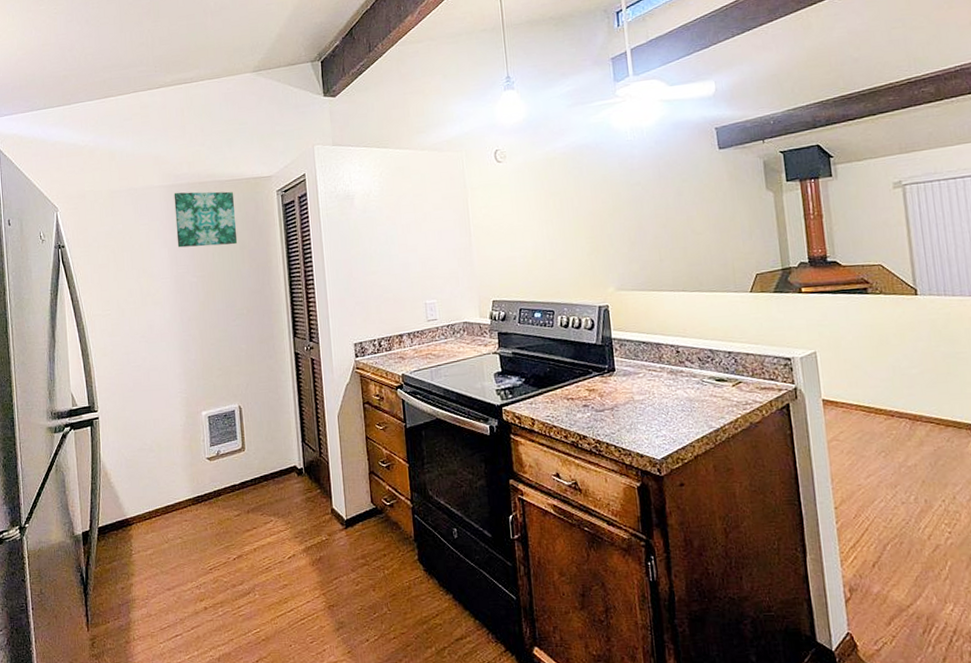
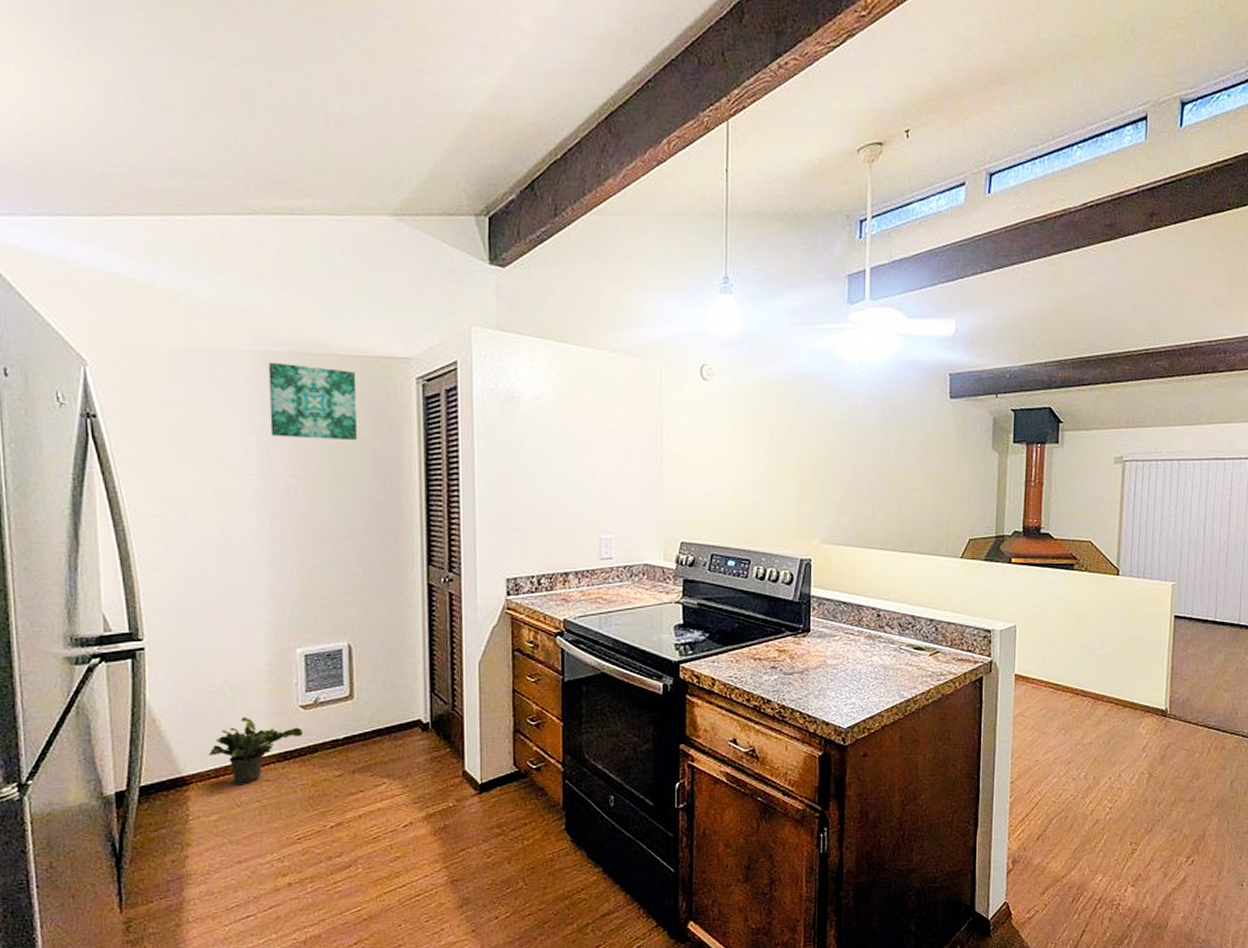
potted plant: none [144,468,210,524] -> present [208,716,304,784]

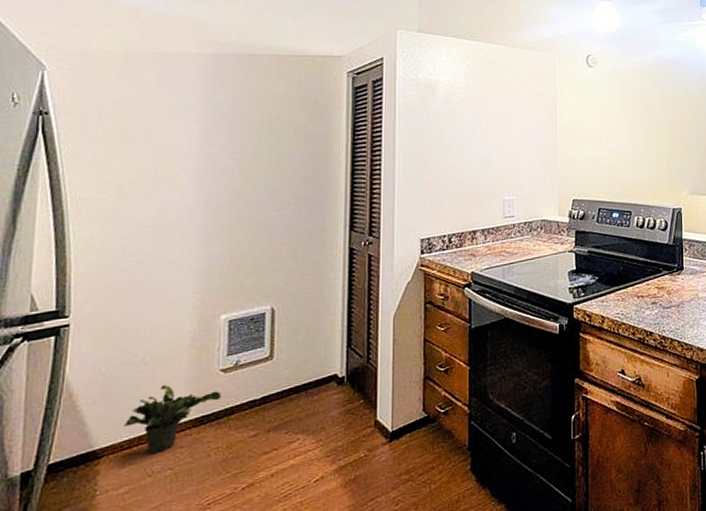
wall art: present [268,362,358,441] -> none [212,62,294,126]

